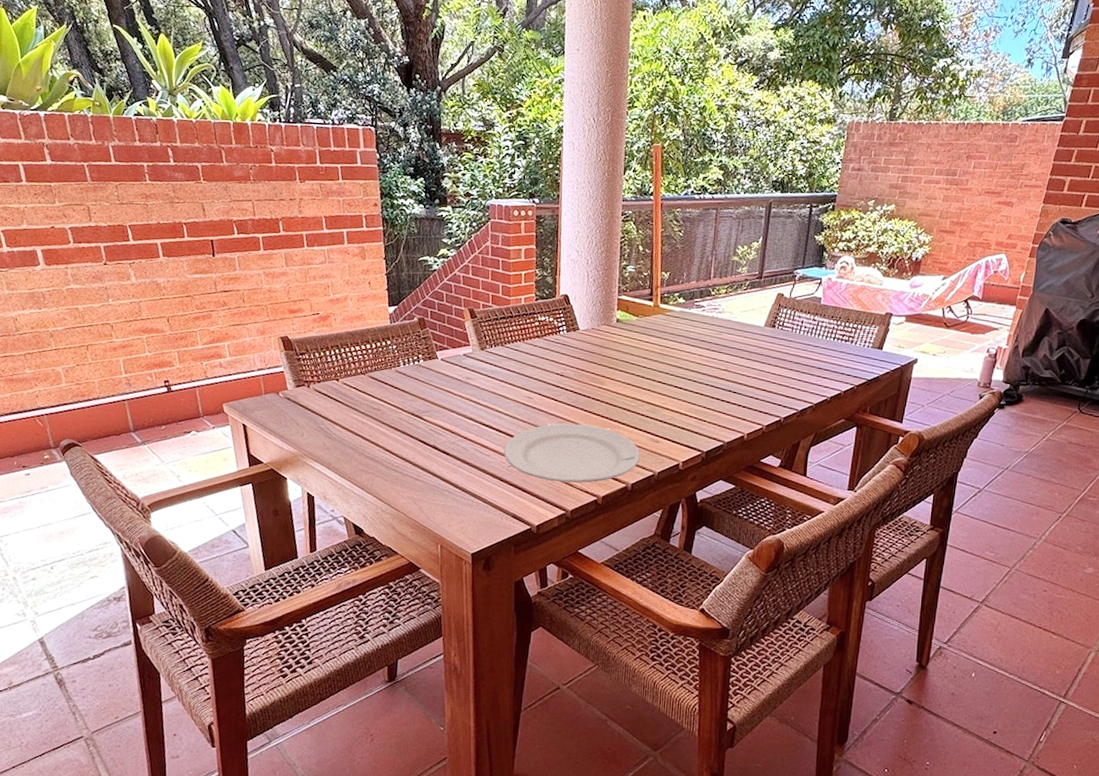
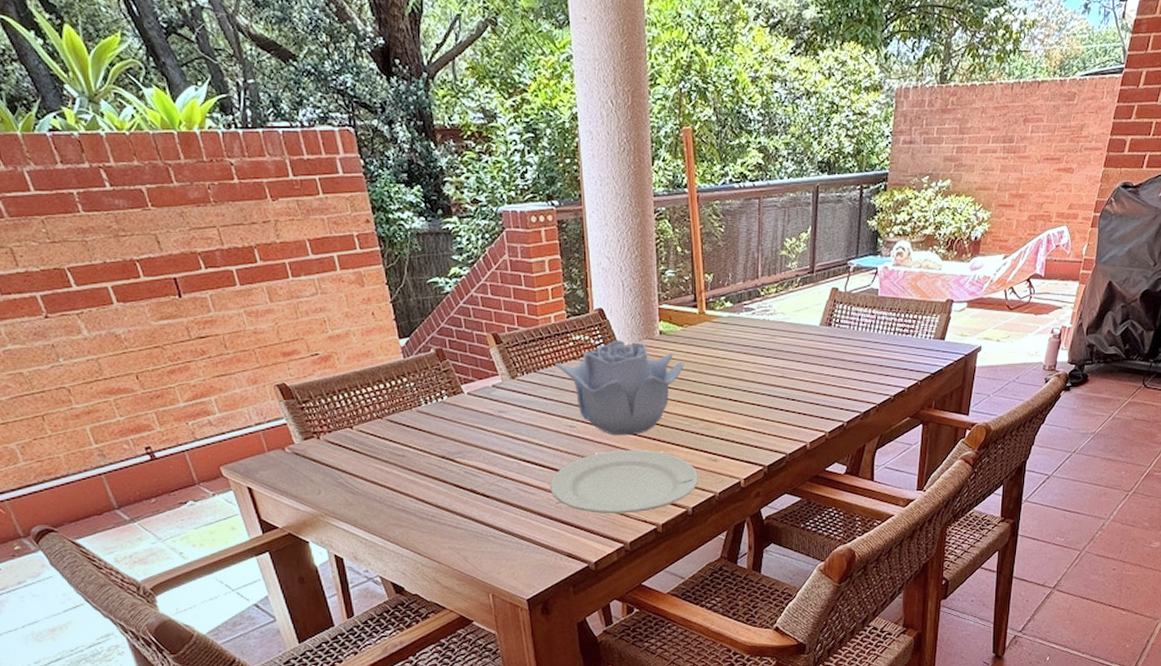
decorative bowl: none [520,323,636,411] -> present [555,340,684,436]

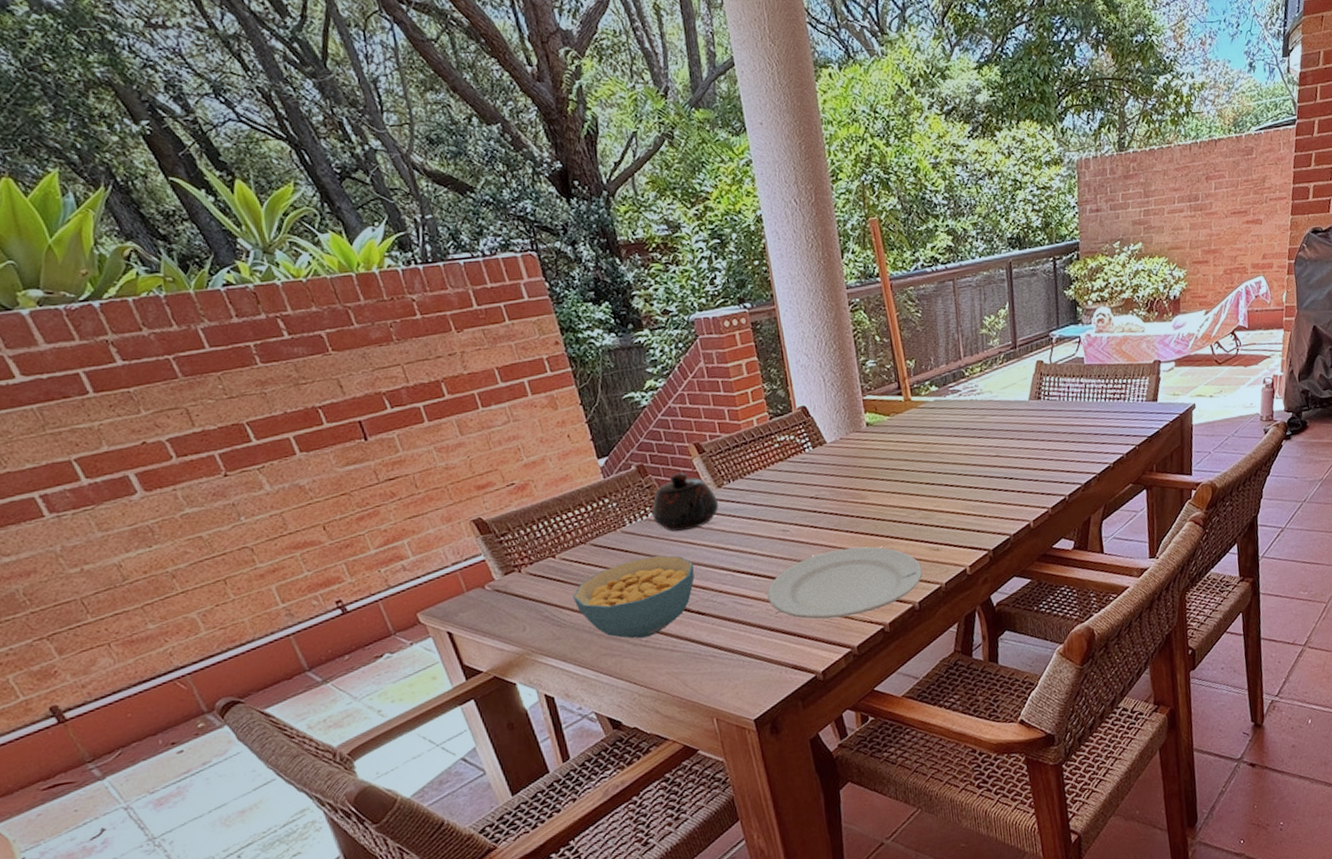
cereal bowl: none [367,436,482,513] -> present [573,555,695,639]
teapot: none [447,360,511,417] -> present [652,472,719,532]
decorative bowl: present [555,340,684,436] -> none [761,436,895,536]

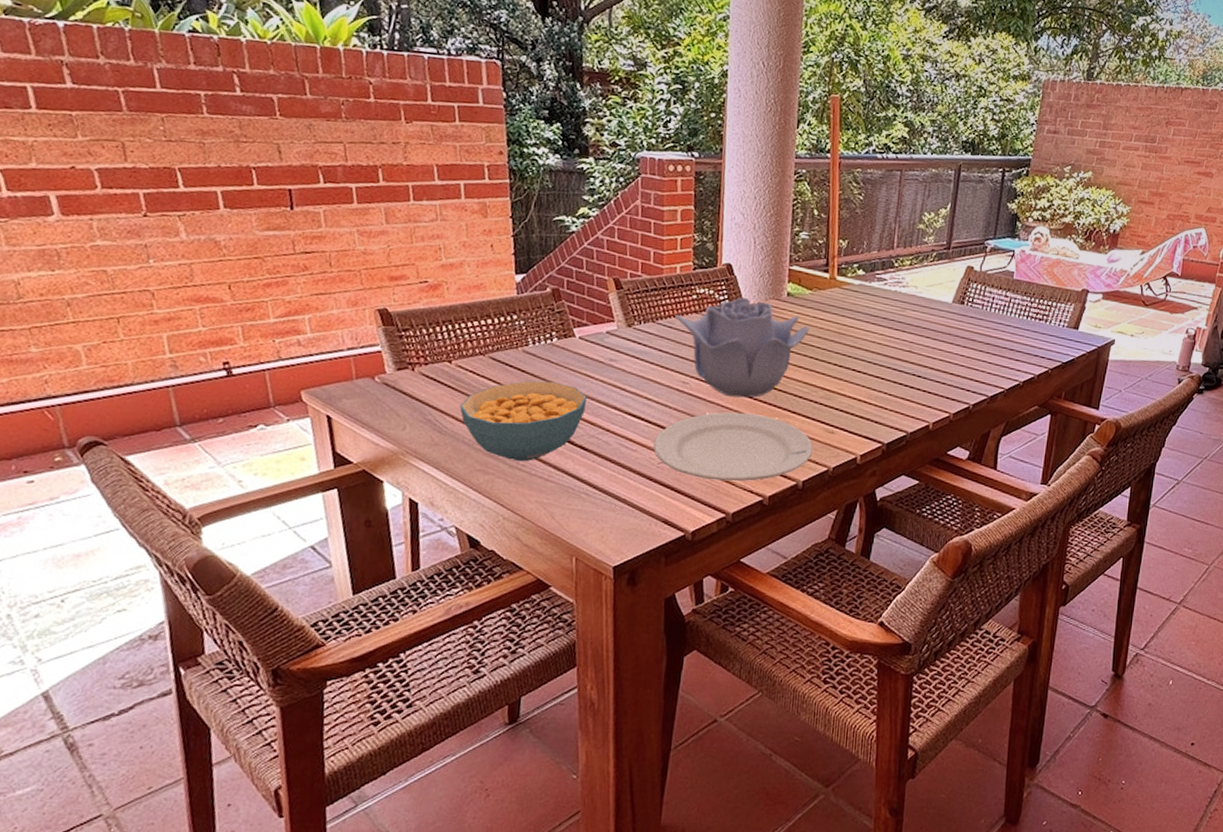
teapot: present [652,472,719,532] -> none [556,303,626,363]
decorative bowl: none [761,436,895,536] -> present [675,297,810,398]

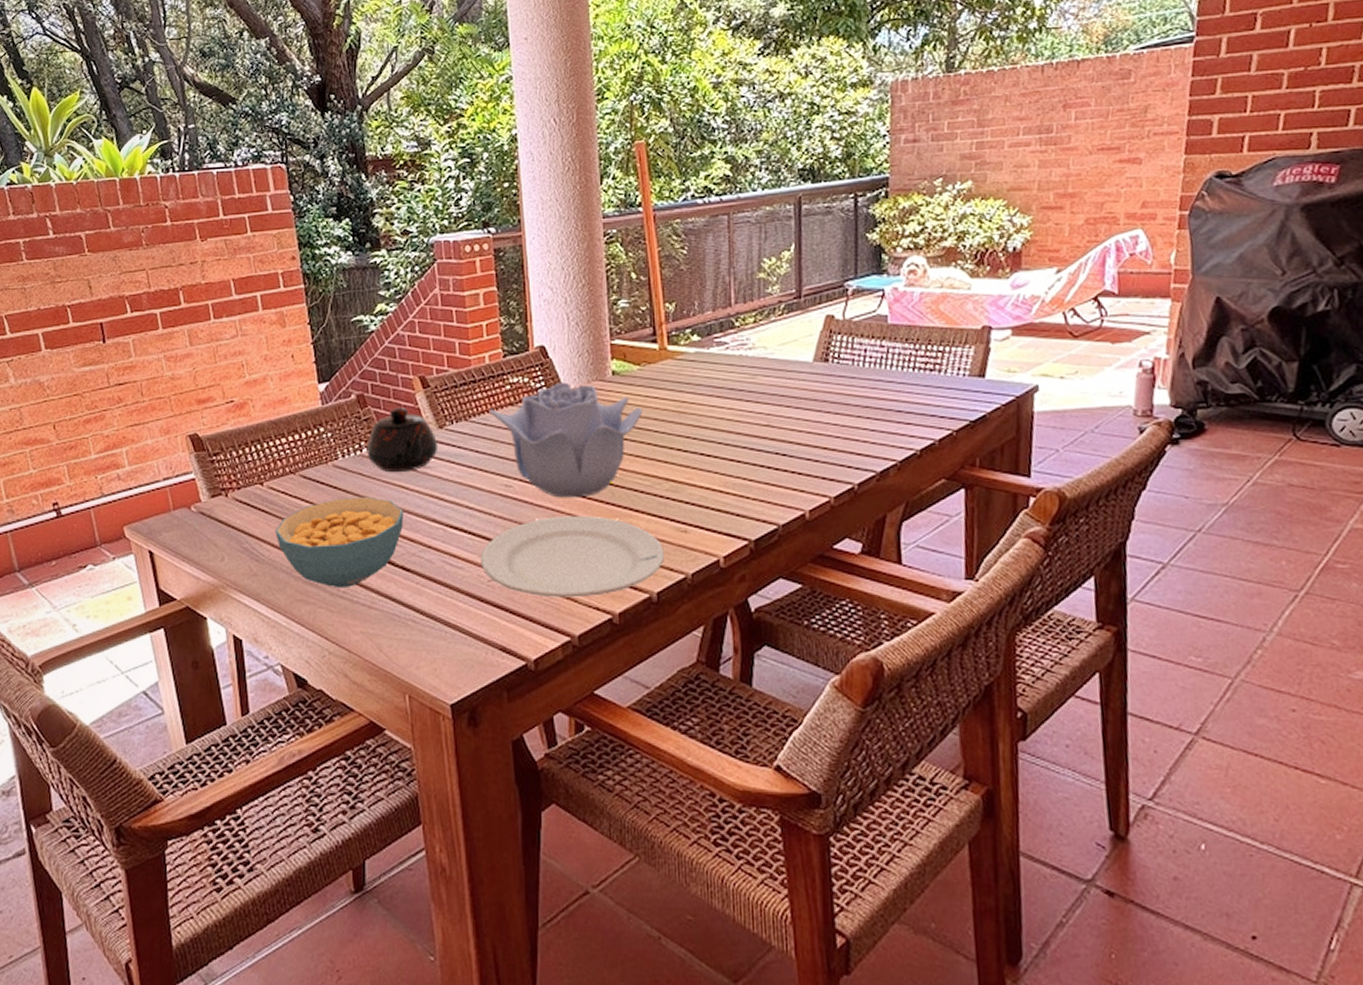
teapot: none [556,303,626,363] -> present [366,407,438,473]

